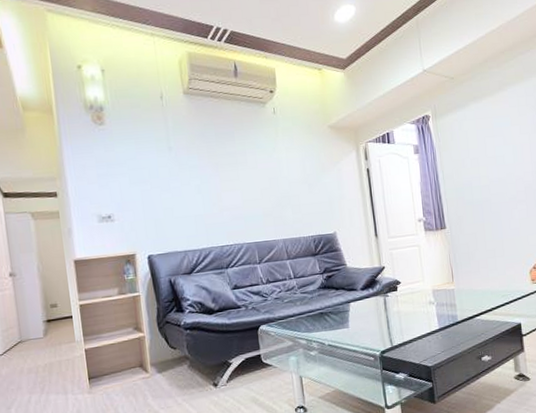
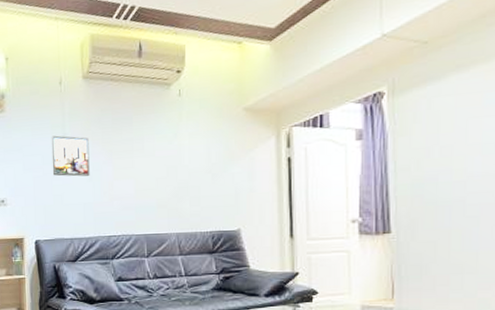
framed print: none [156,149,198,190] -> present [51,135,90,177]

